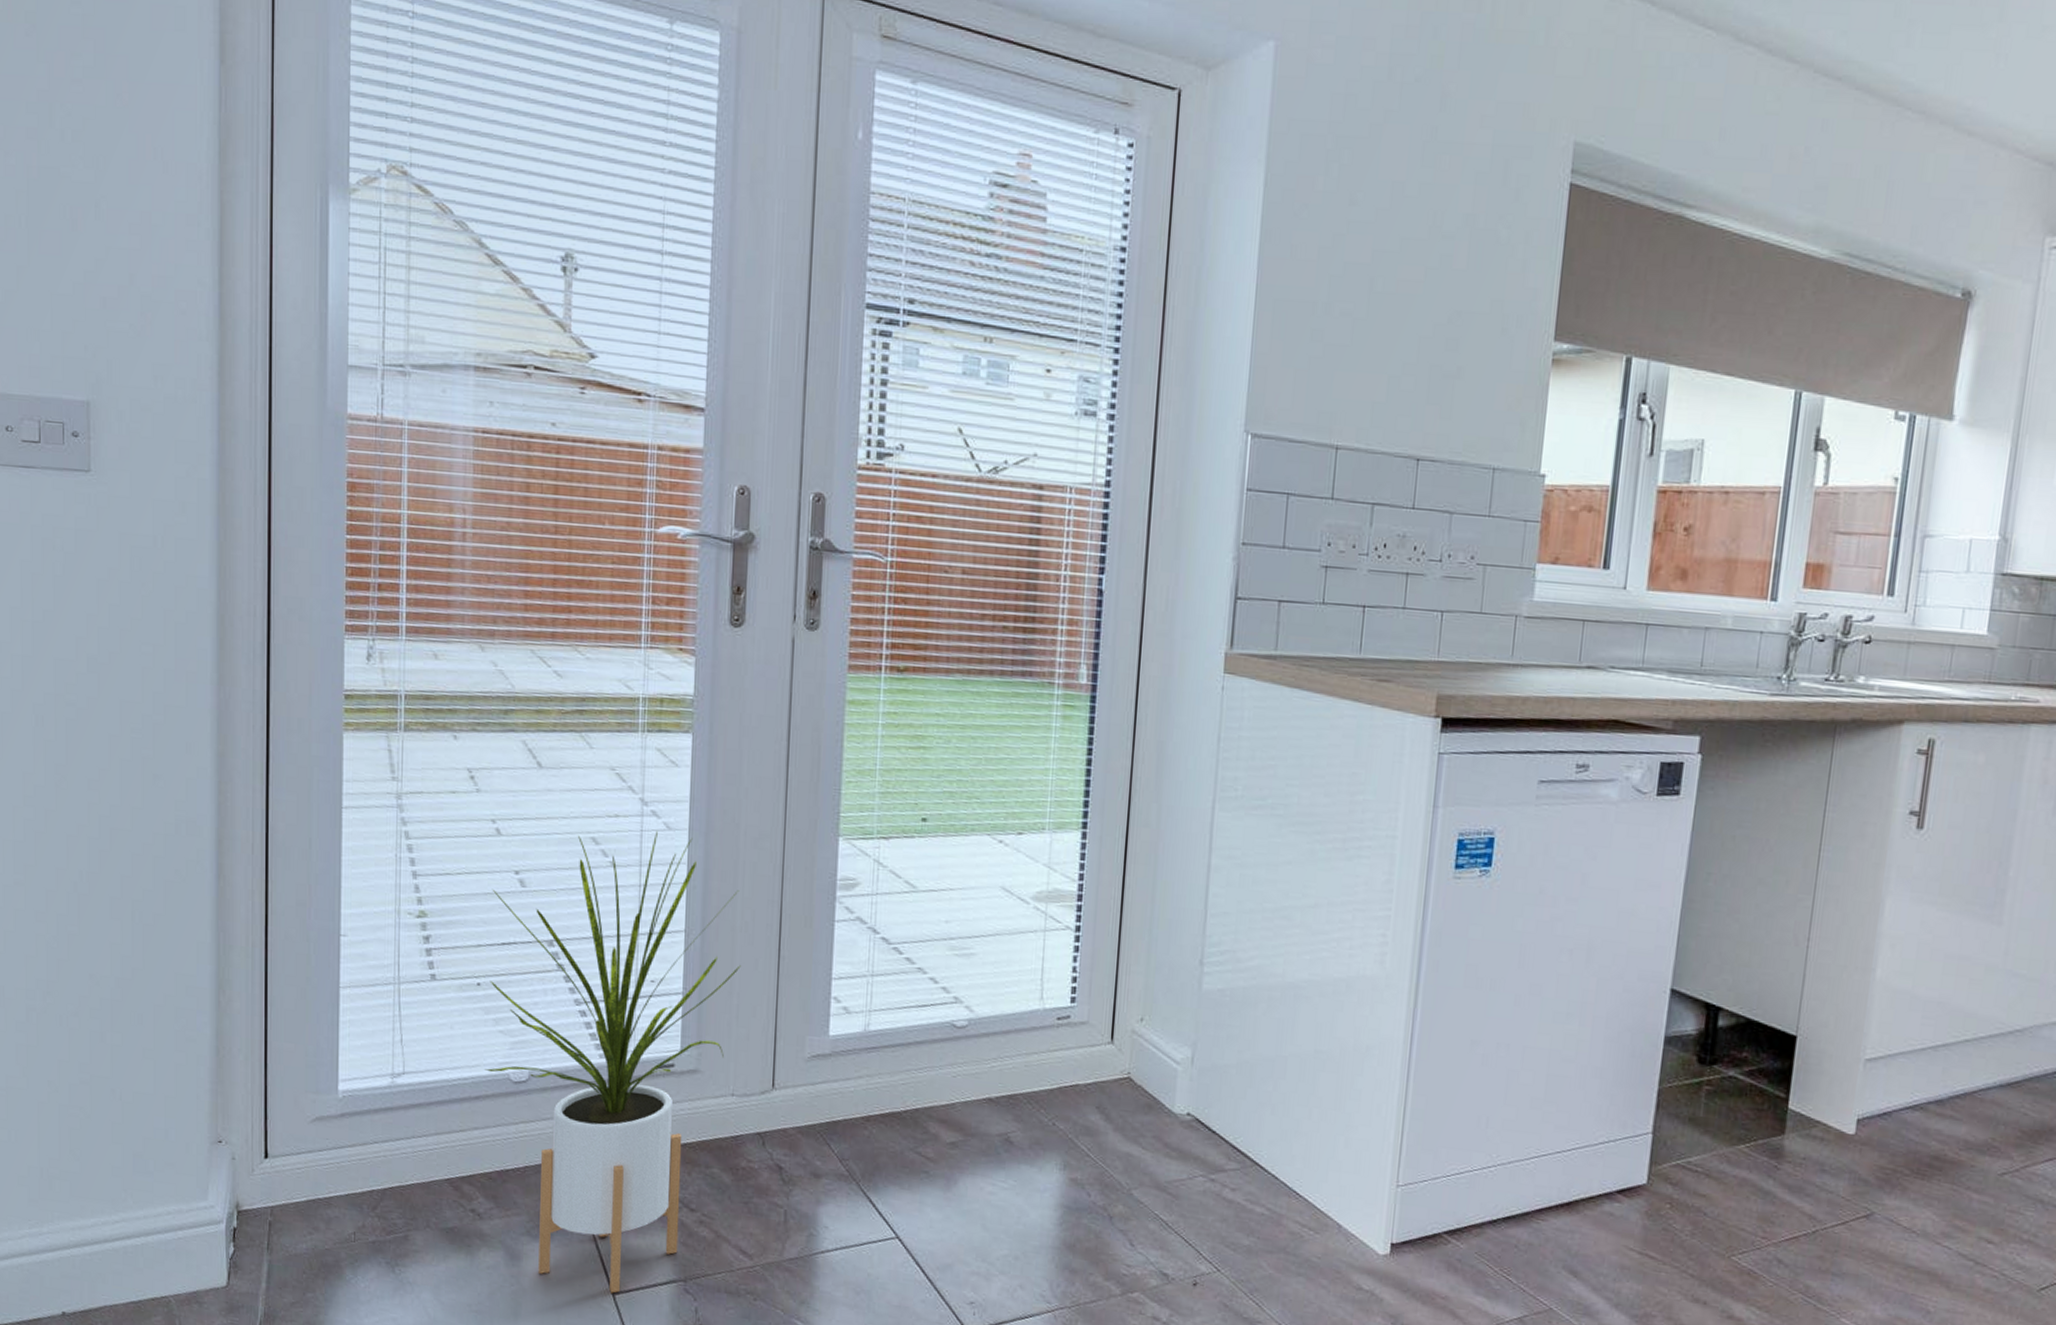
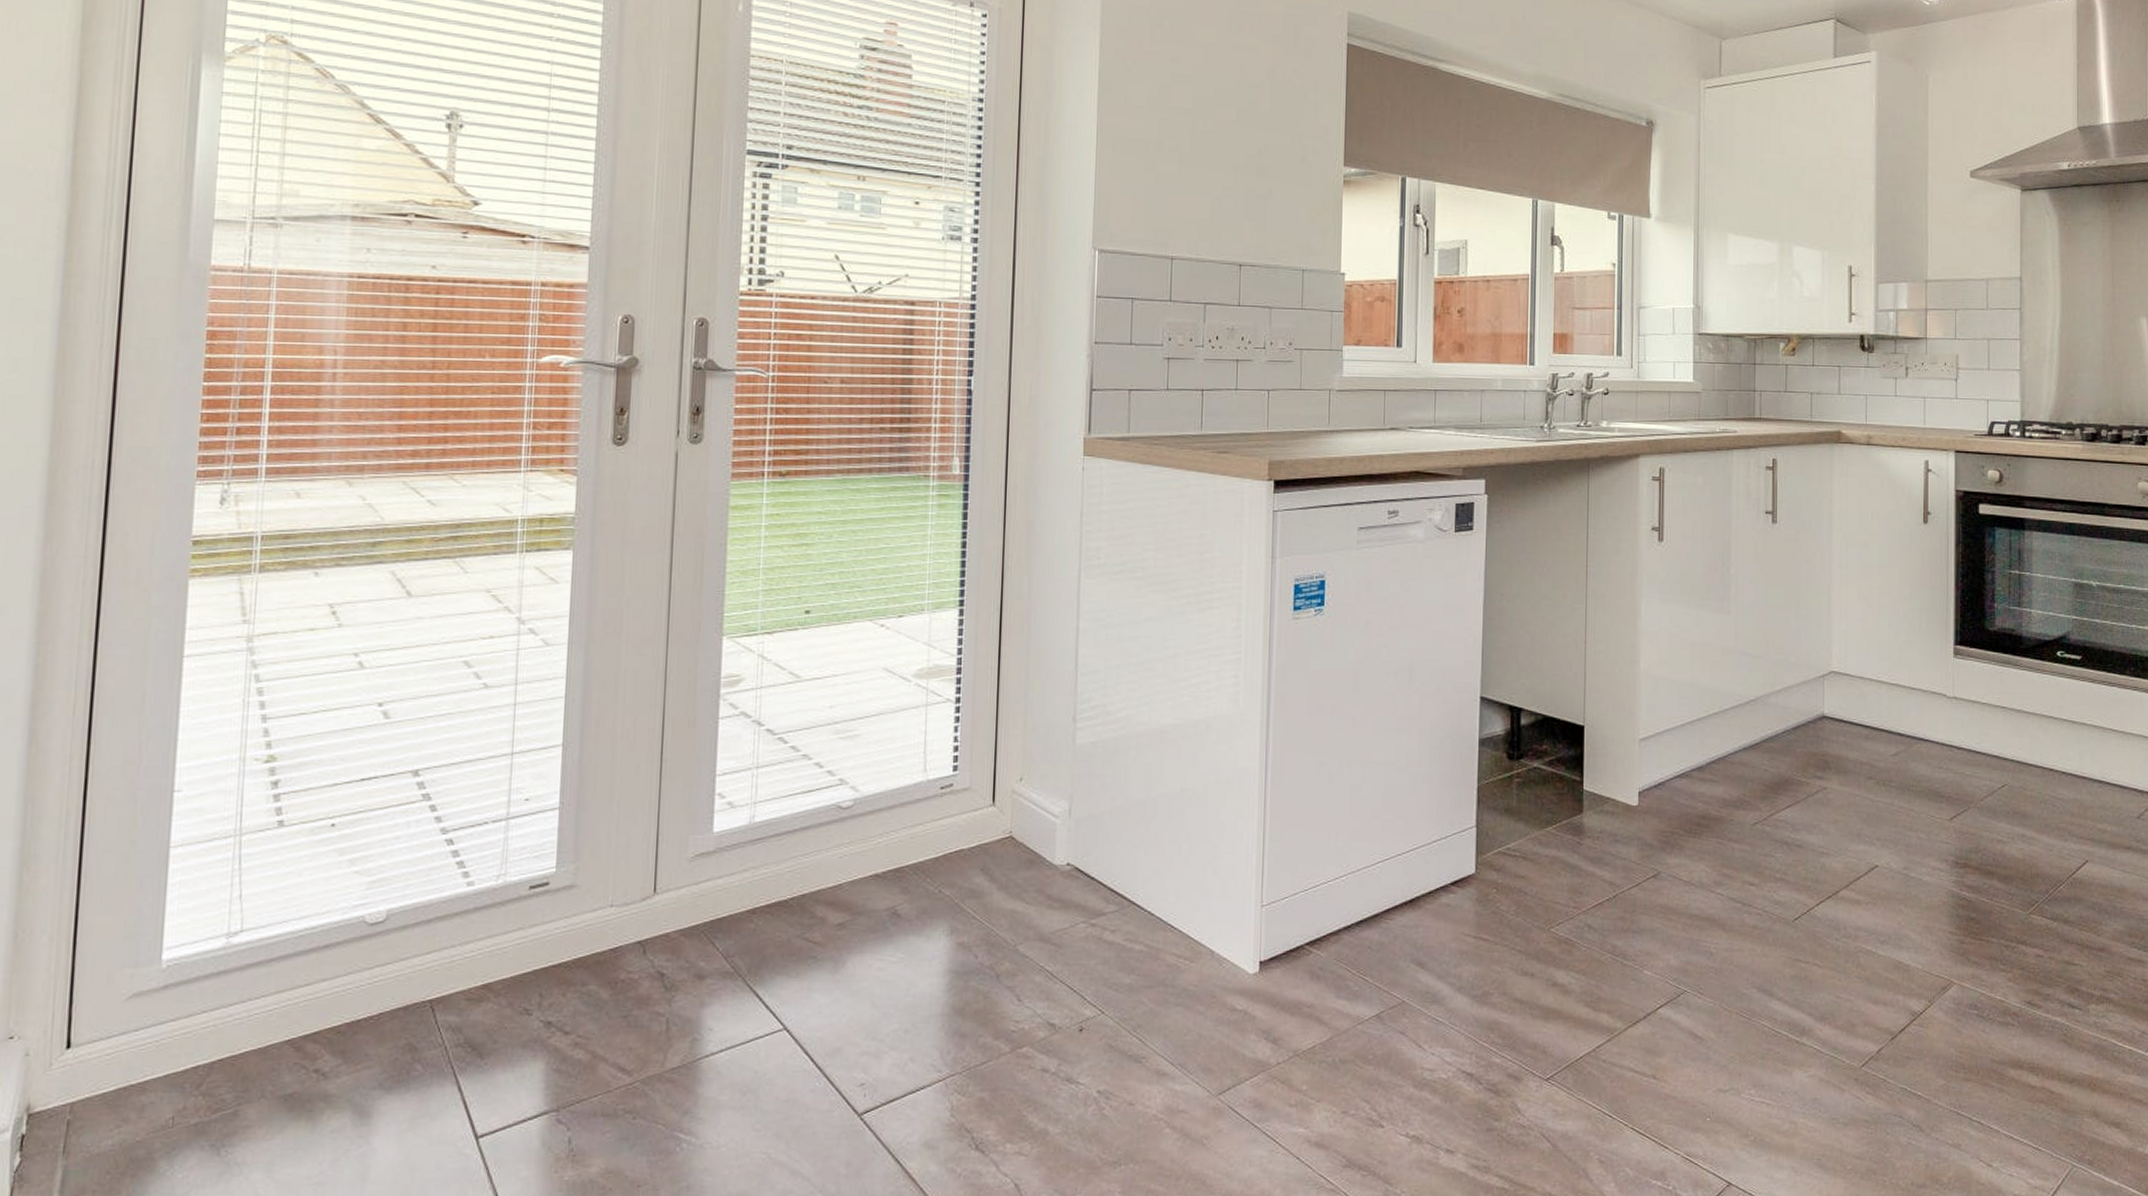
house plant: present [485,831,741,1294] -> none [336,648,621,1137]

